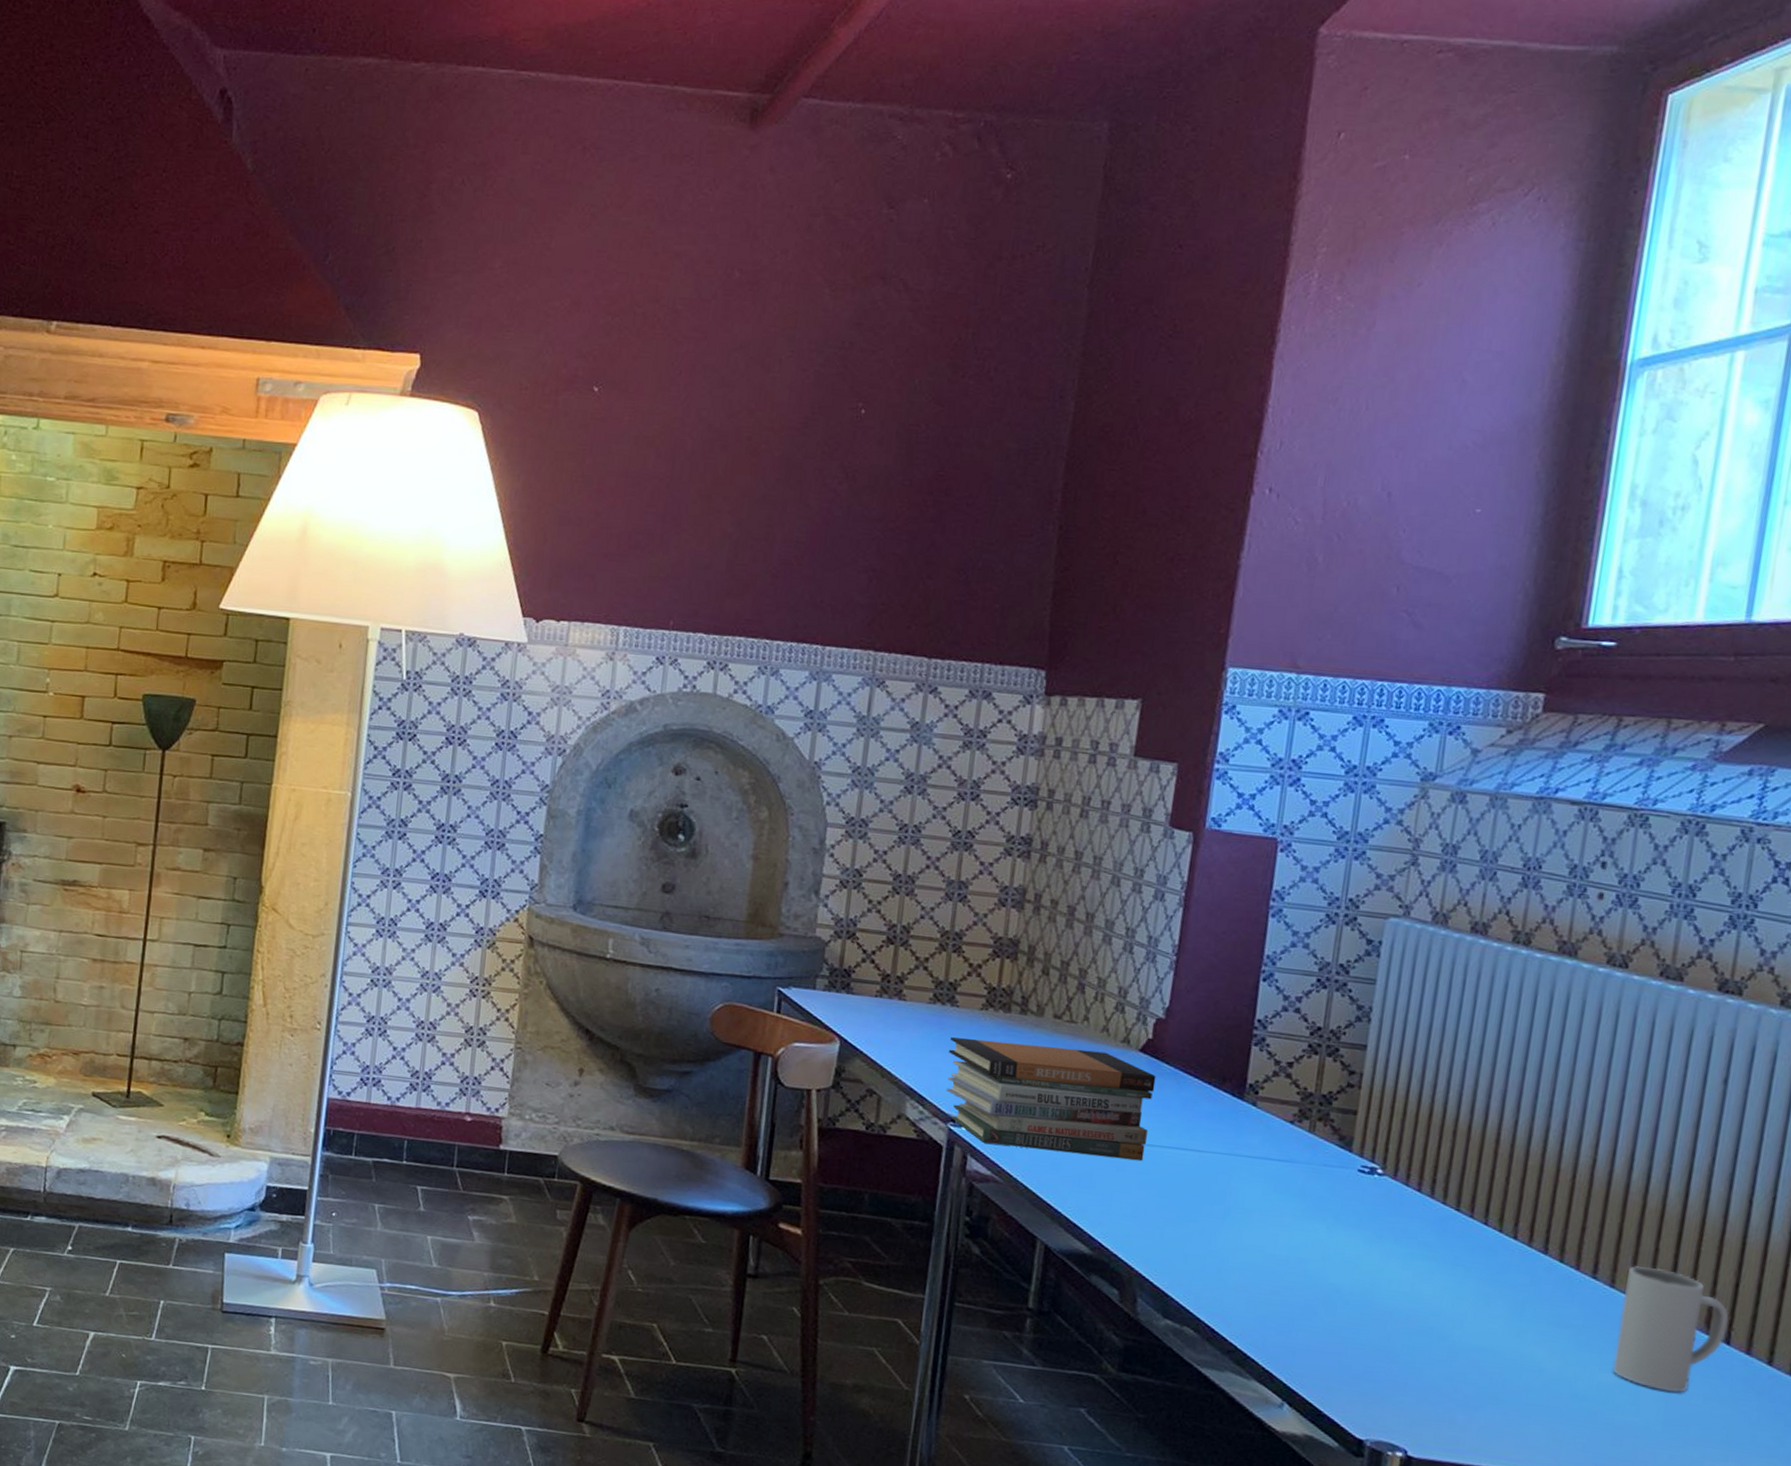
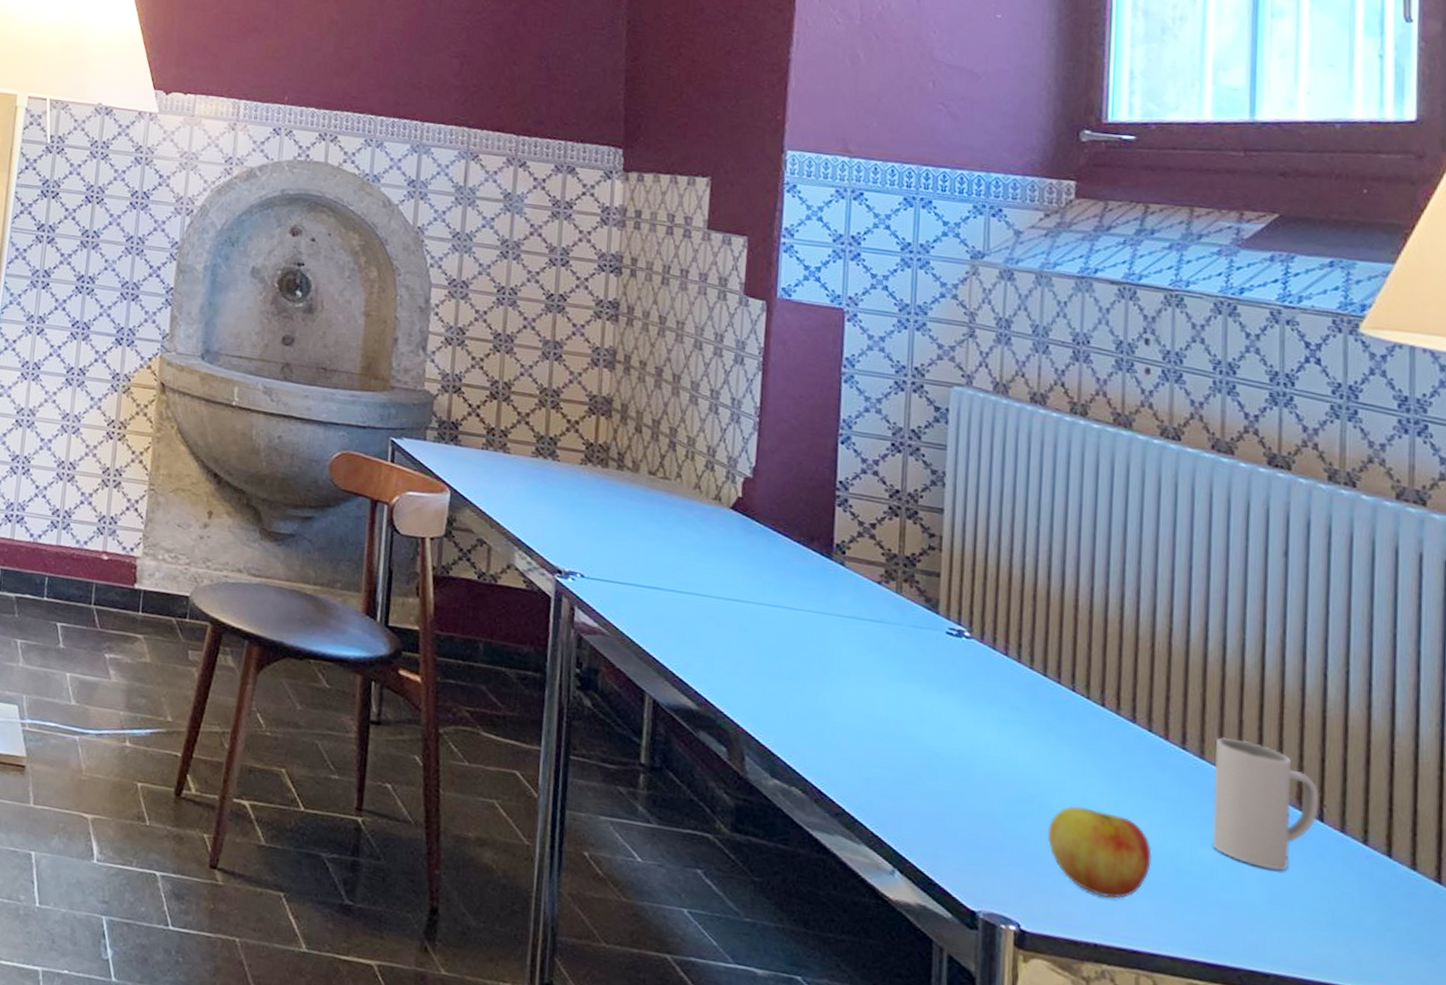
book stack: present [945,1037,1157,1161] -> none [551,490,748,617]
apple: none [1444,1337,1550,1424] -> present [1048,806,1152,899]

